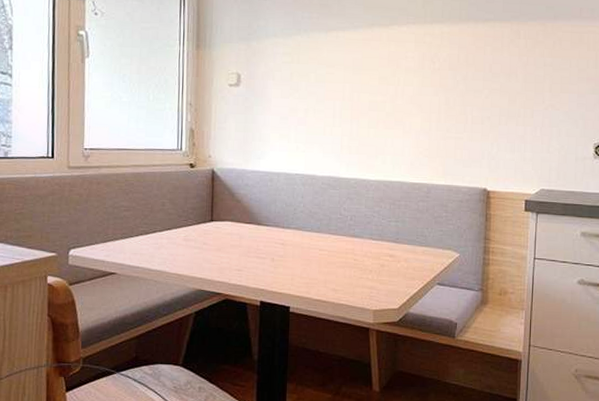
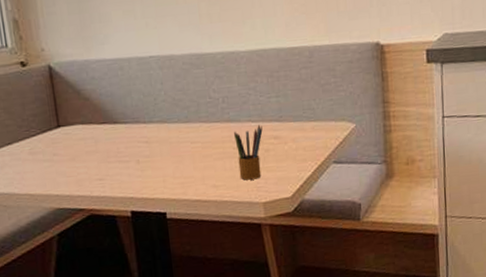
pencil box: none [356,243,381,289] -> present [234,124,263,180]

